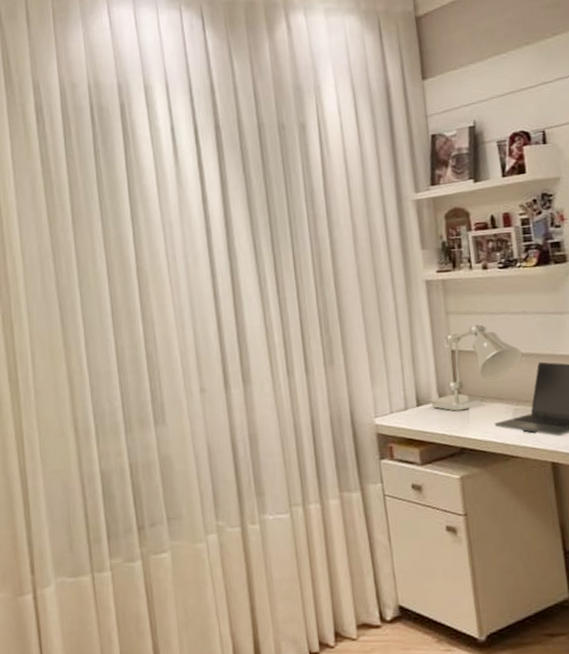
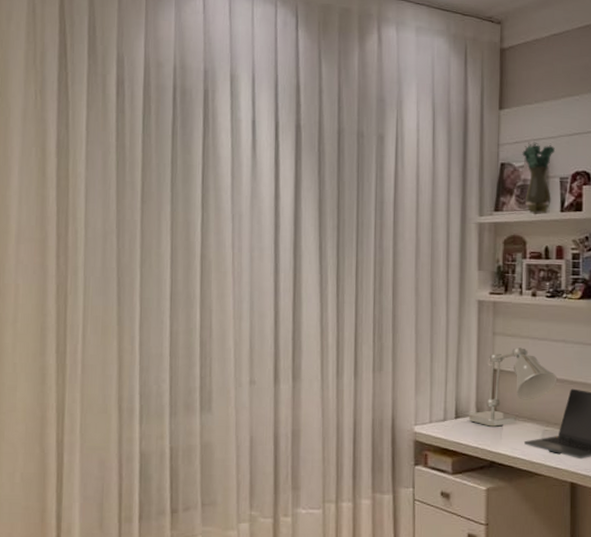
vase: none [453,107,491,183] -> present [522,141,555,214]

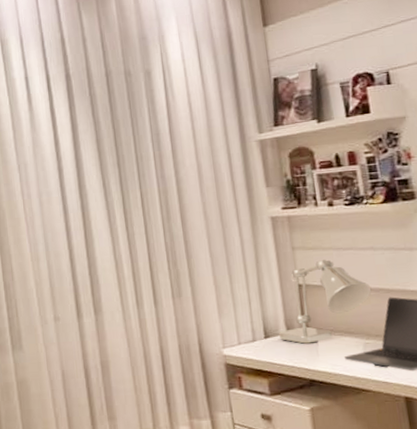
vase: present [522,141,555,214] -> none [294,51,335,124]

